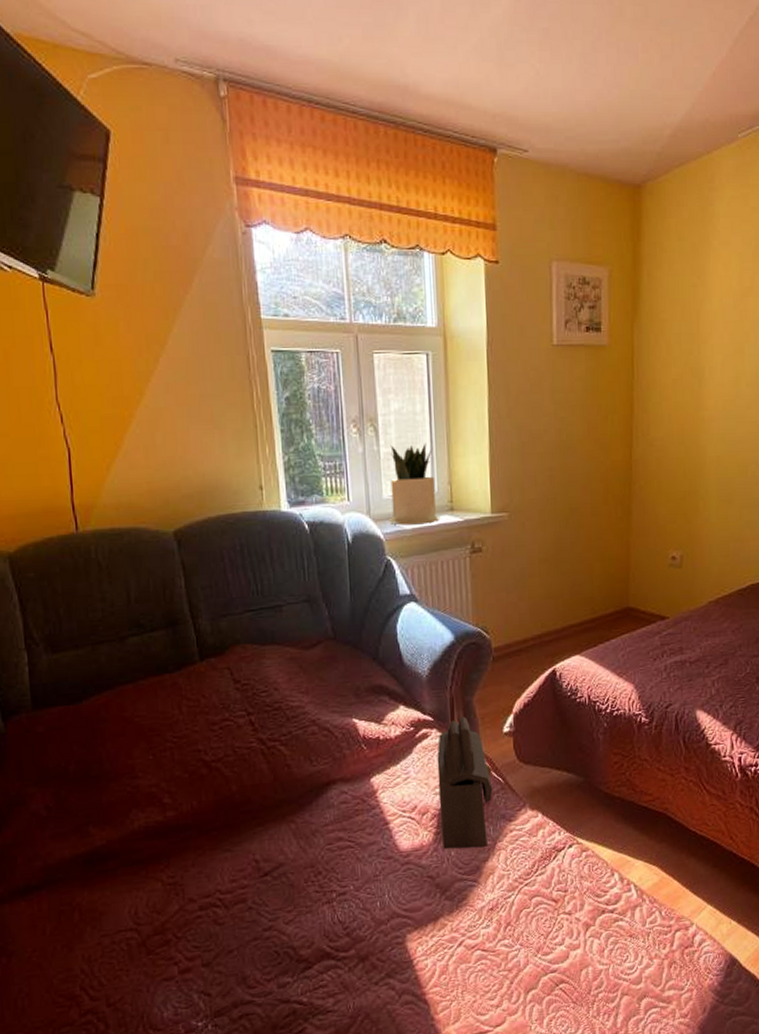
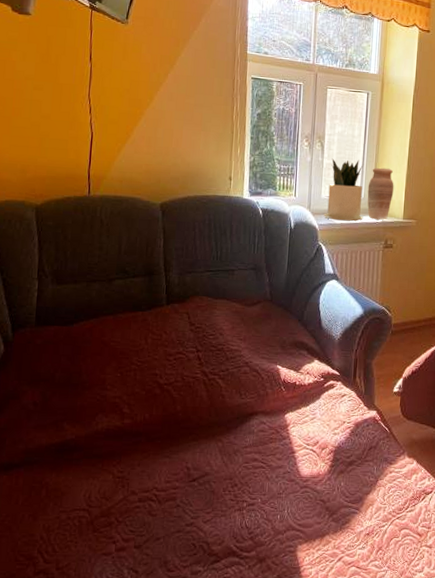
handbag: present [437,716,493,850] -> none [335,375,381,482]
vase: none [441,449,476,518] -> present [367,167,394,220]

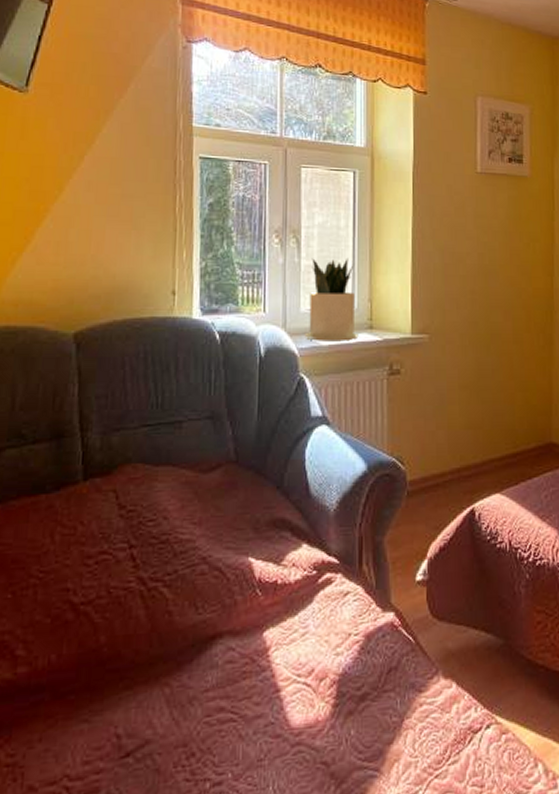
vase: present [367,167,394,220] -> none [362,267,397,337]

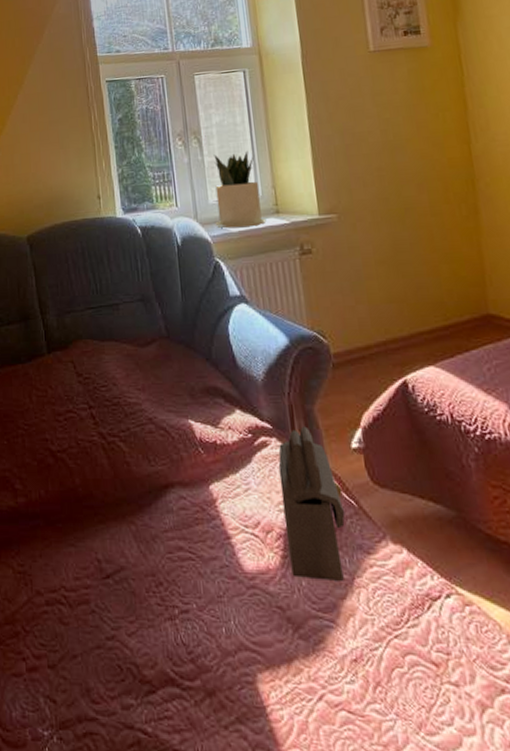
handbag: none [340,559,402,727] -> present [278,426,345,581]

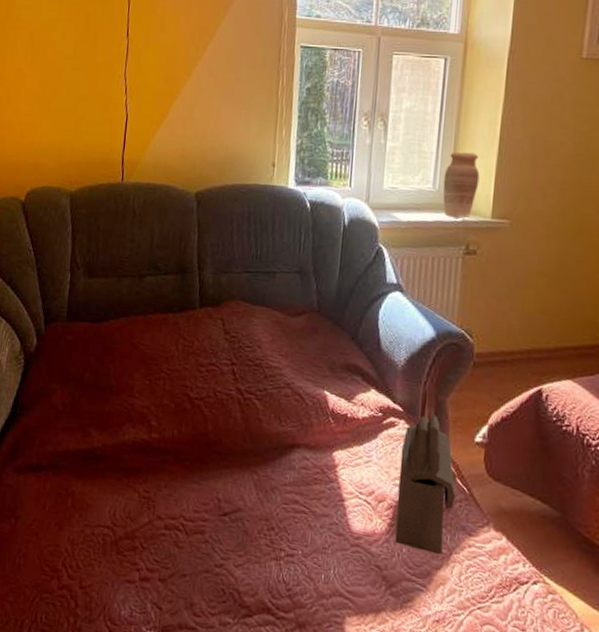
planter: present [213,150,267,229] -> none [385,140,439,220]
vase: none [264,154,300,221] -> present [443,151,480,219]

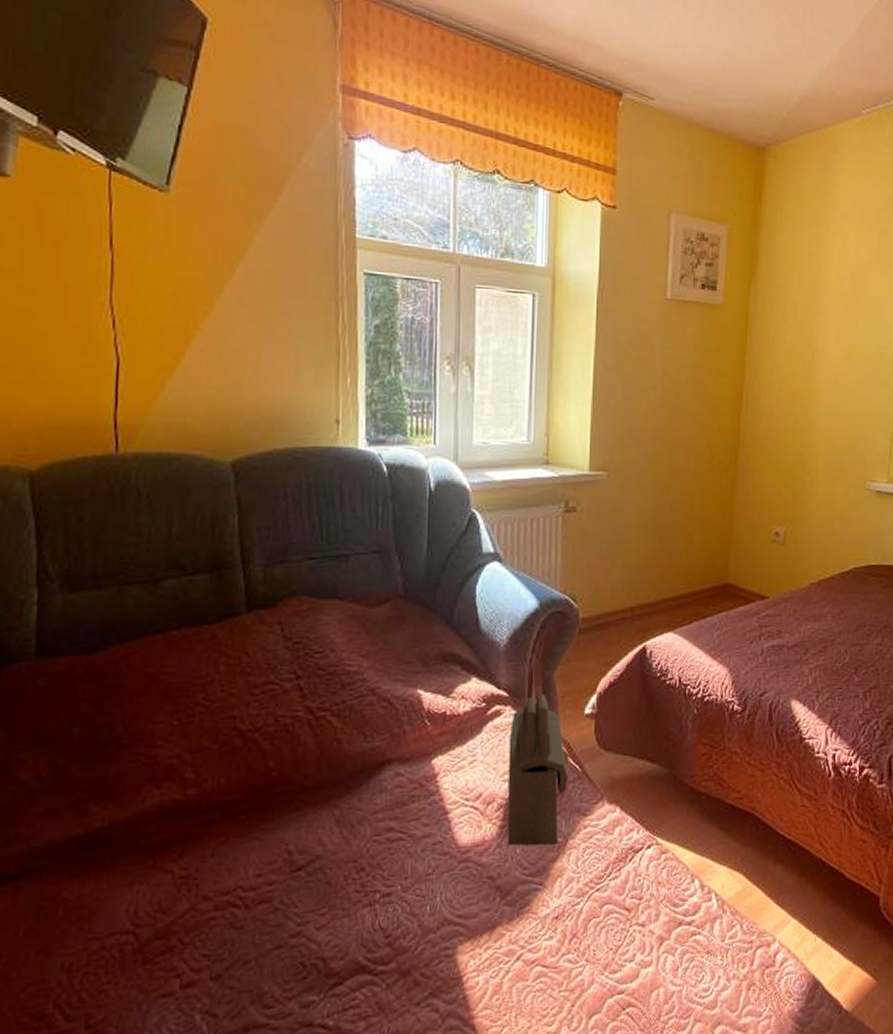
vase: present [443,151,480,219] -> none [538,399,575,473]

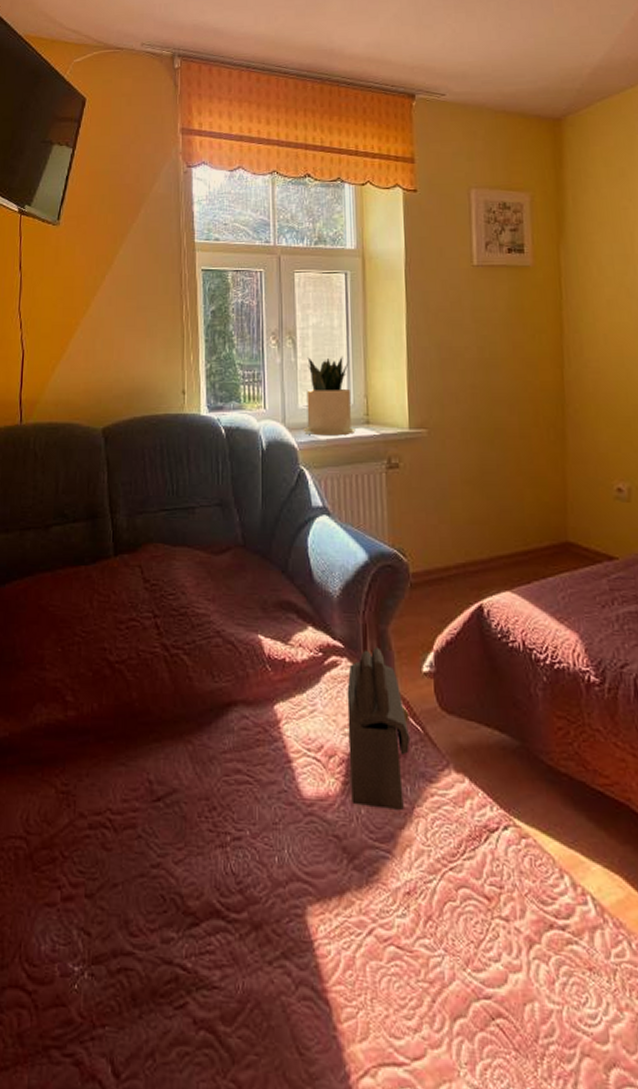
planter: none [477,388,534,477] -> present [303,356,356,436]

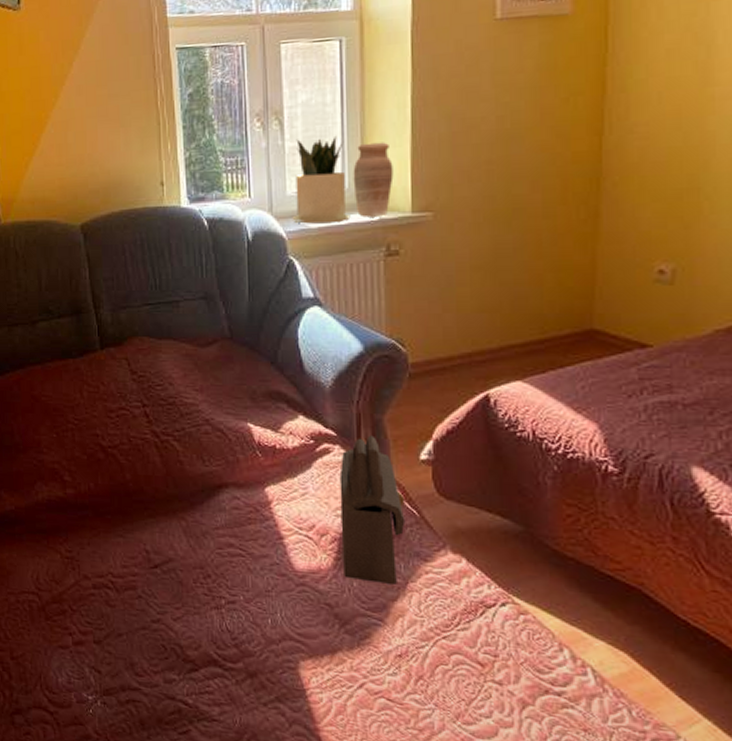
vase: none [357,364,393,432] -> present [353,142,394,217]

